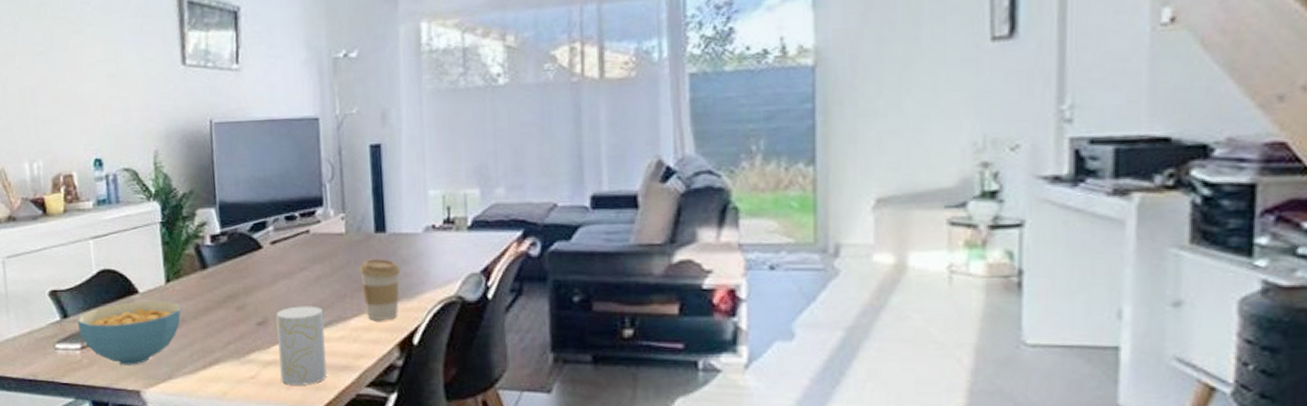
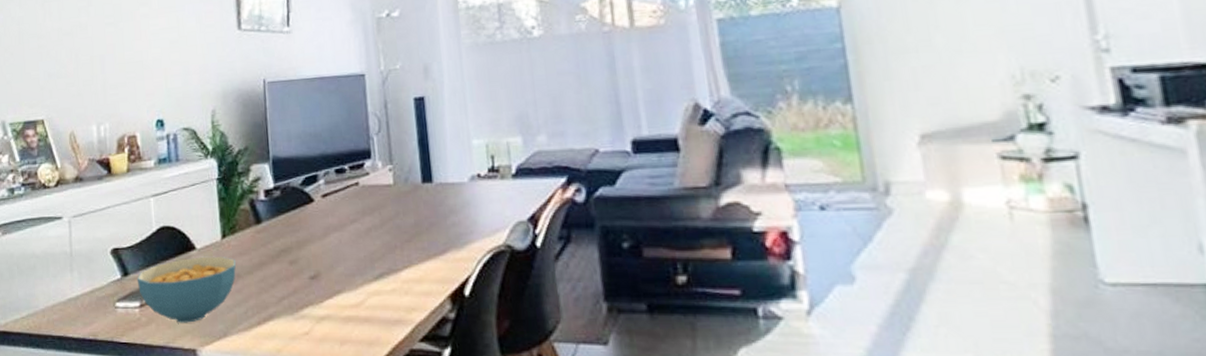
cup: present [276,306,327,385] -> none [328,258,380,341]
coffee cup: present [359,259,400,320] -> none [408,209,449,271]

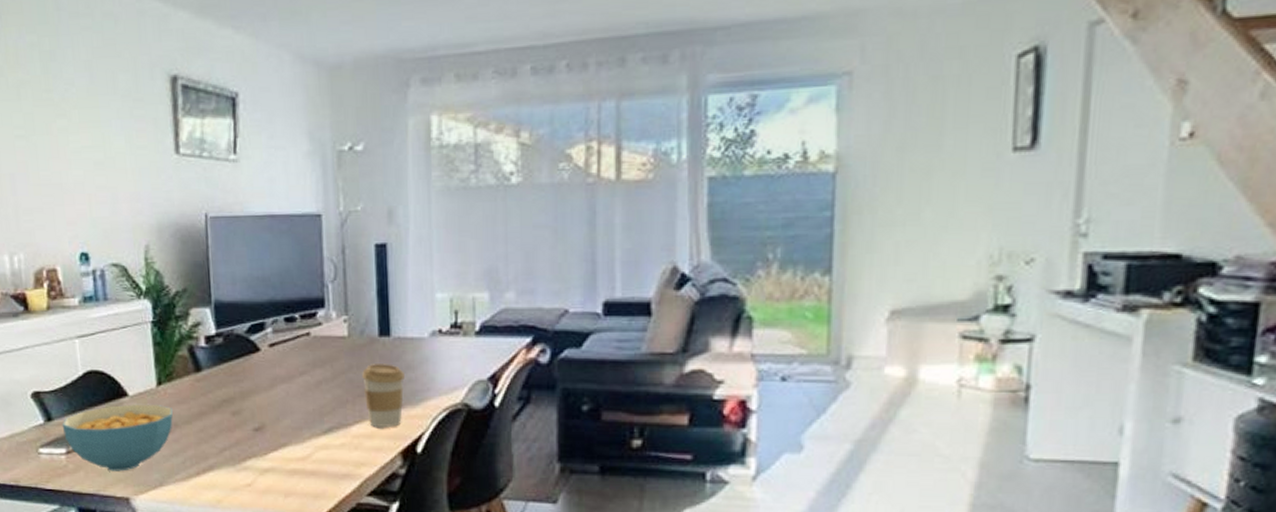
coffee cup: none [408,209,449,271] -> present [362,364,405,427]

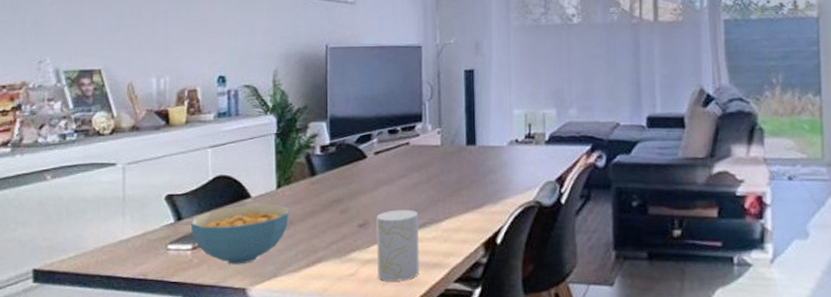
cup: none [274,412,327,494] -> present [376,209,420,282]
coffee cup: present [362,364,405,427] -> none [452,168,487,222]

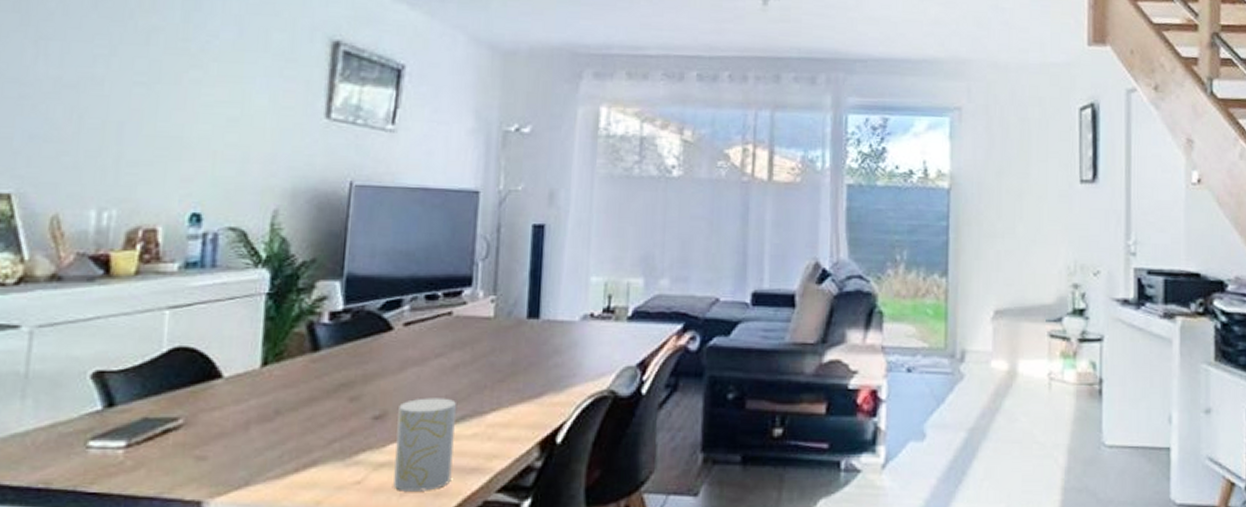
cereal bowl: present [190,204,290,265] -> none [126,387,278,469]

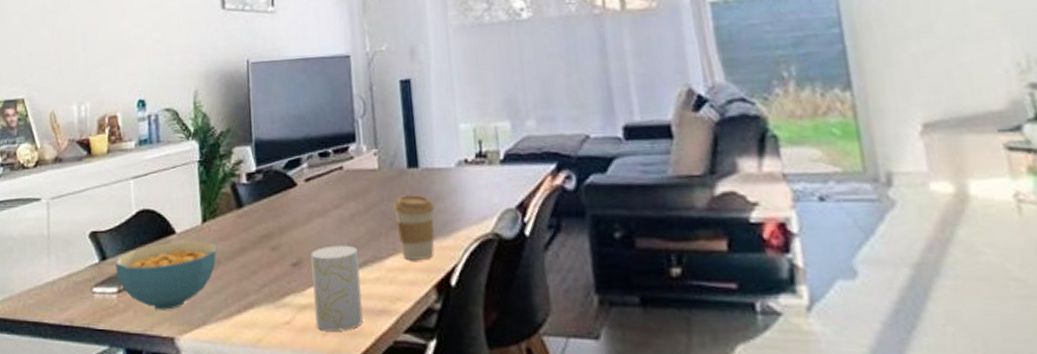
cereal bowl: none [126,387,278,469] -> present [115,241,217,310]
coffee cup: none [505,347,551,415] -> present [393,195,435,260]

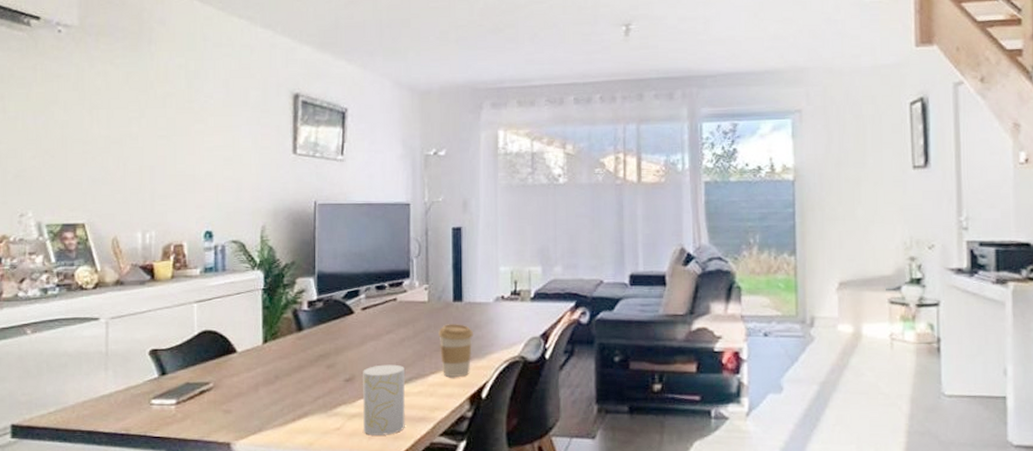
cereal bowl: present [115,241,217,310] -> none [174,359,276,419]

